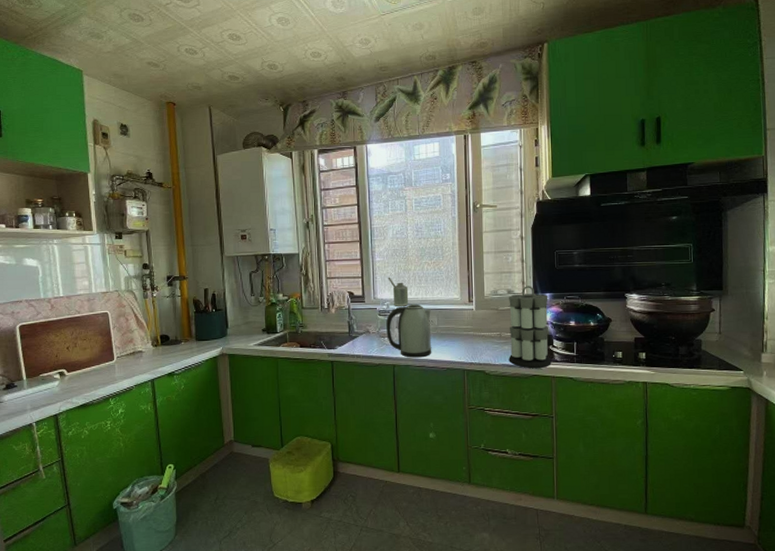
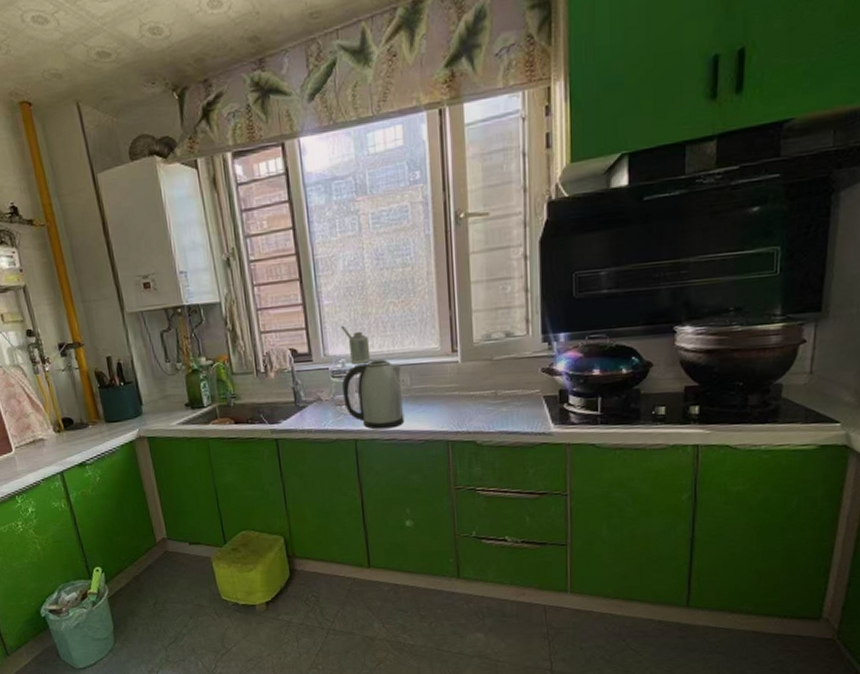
spice rack: present [509,286,552,368] -> none [507,324,566,435]

